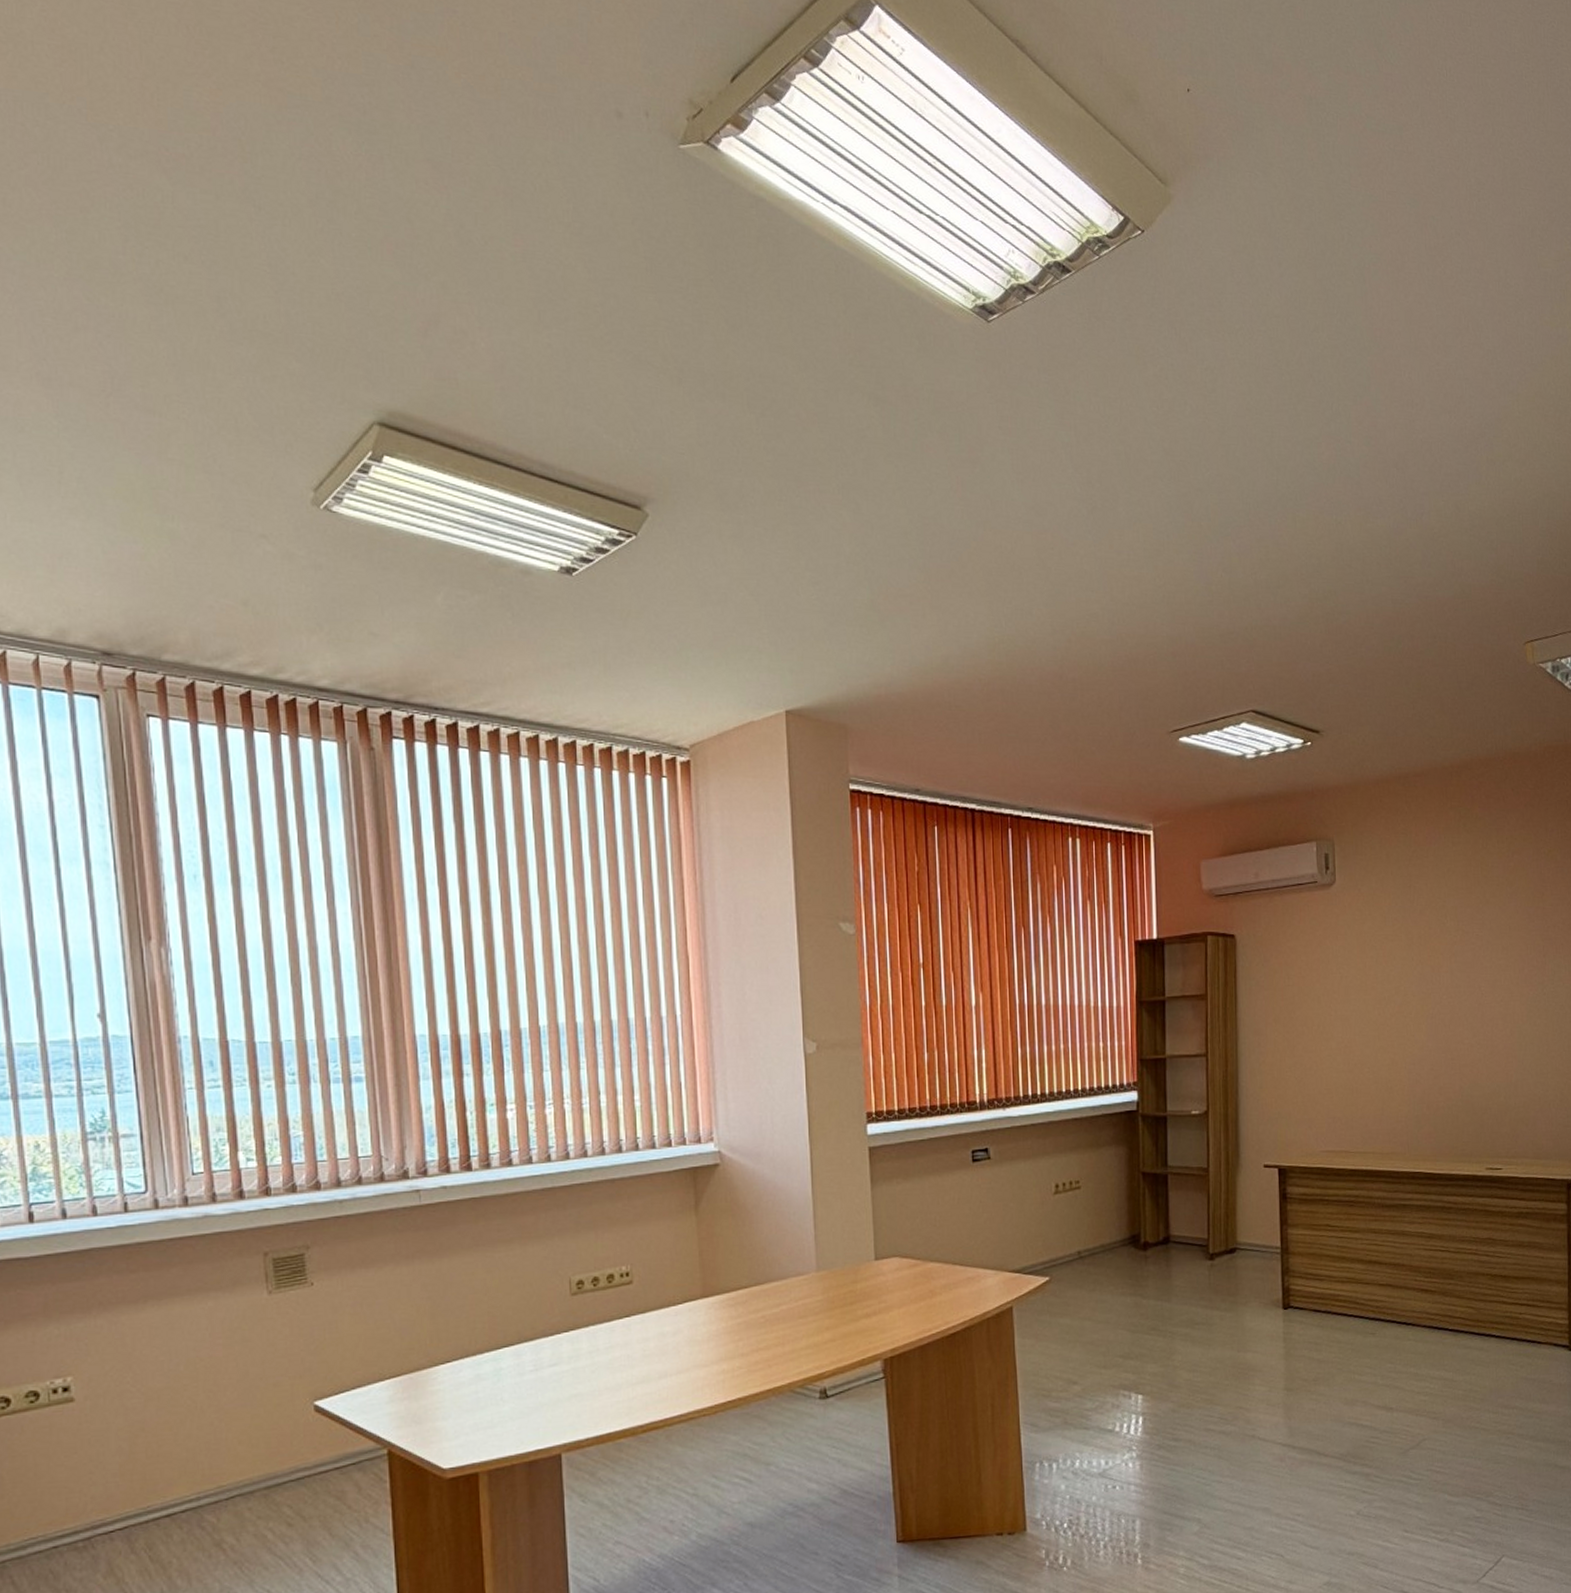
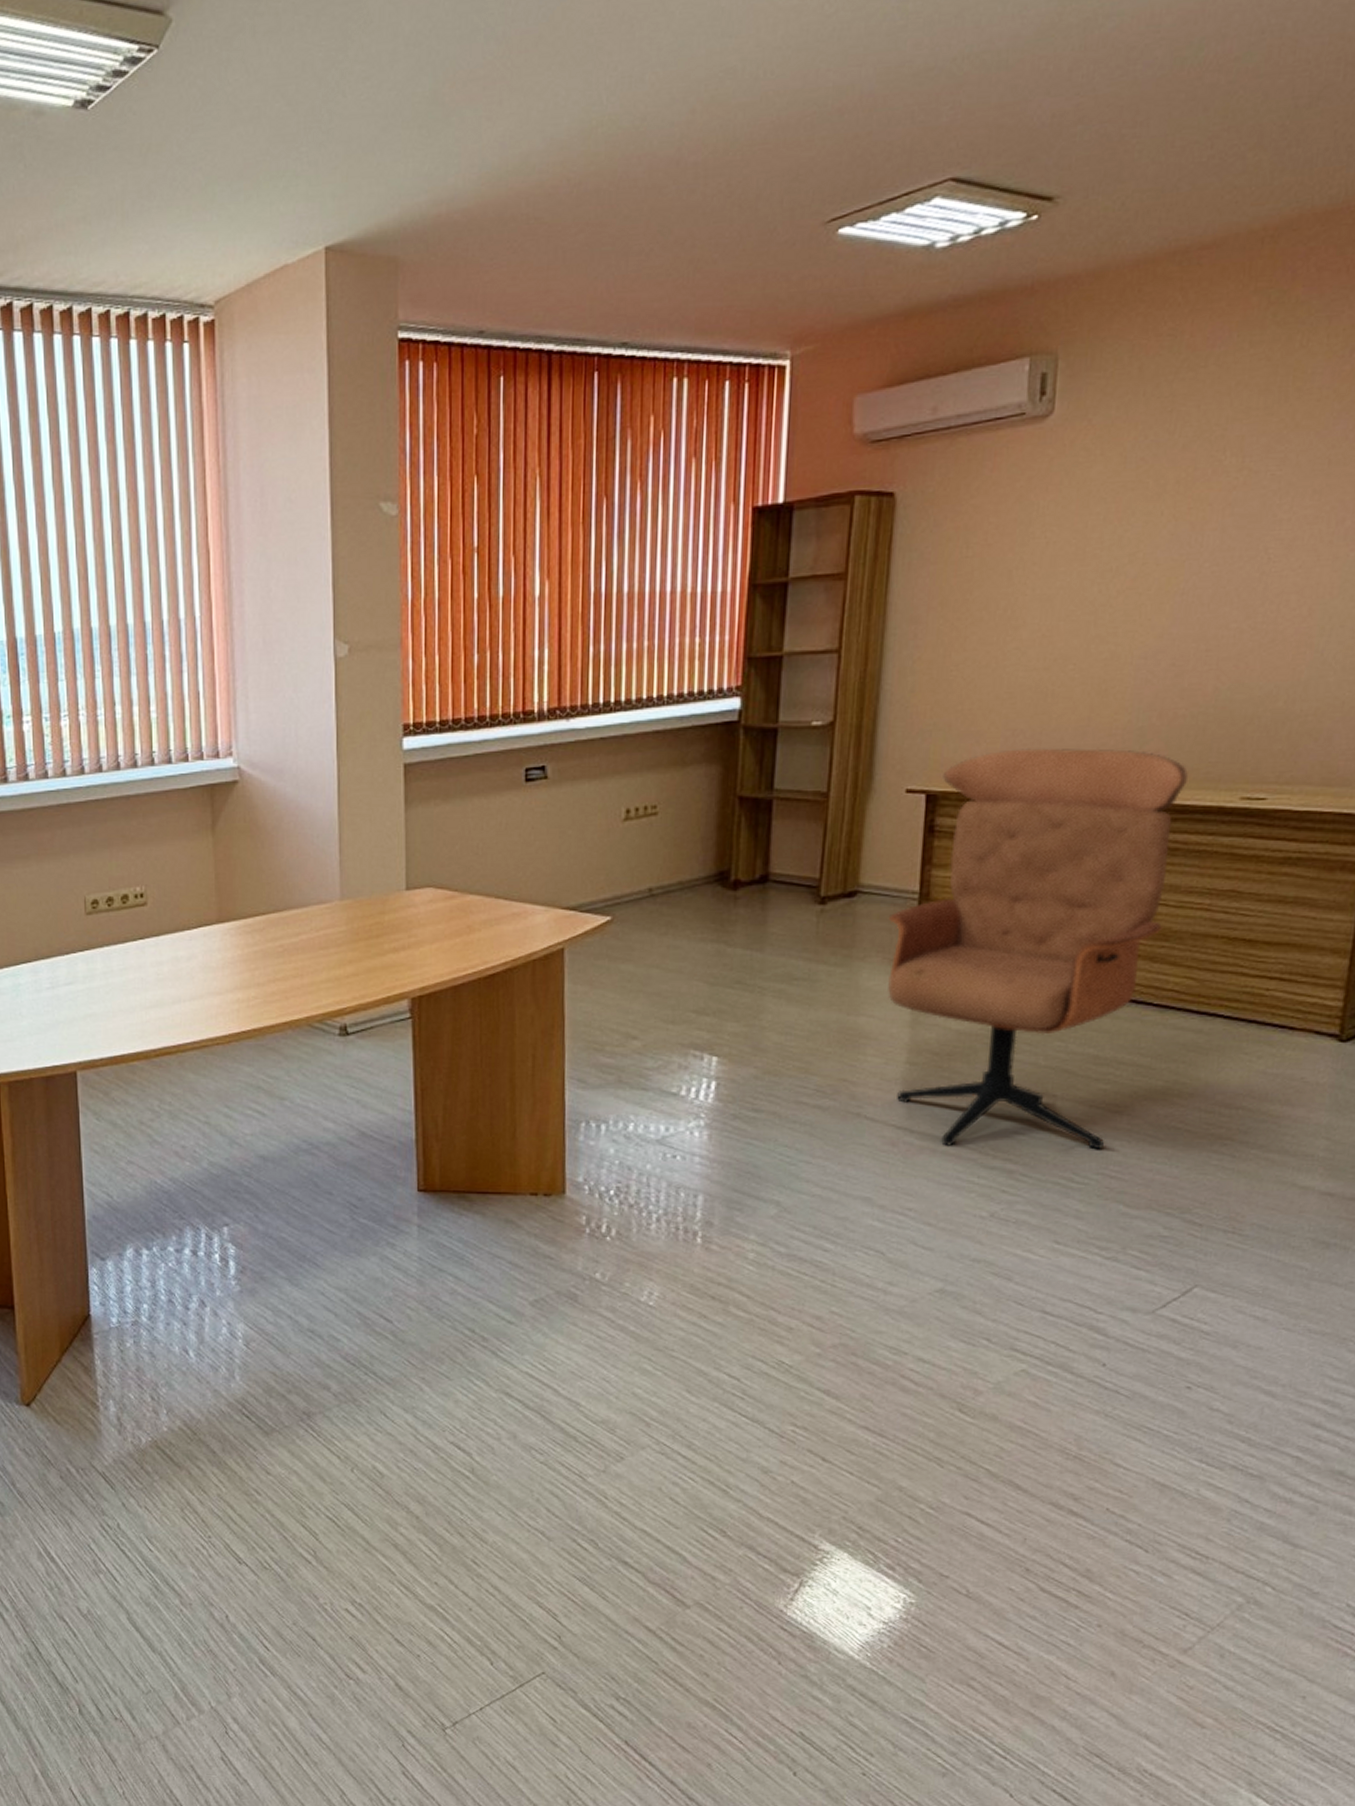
office chair: none [1260,1131,1451,1457] -> present [887,748,1188,1150]

